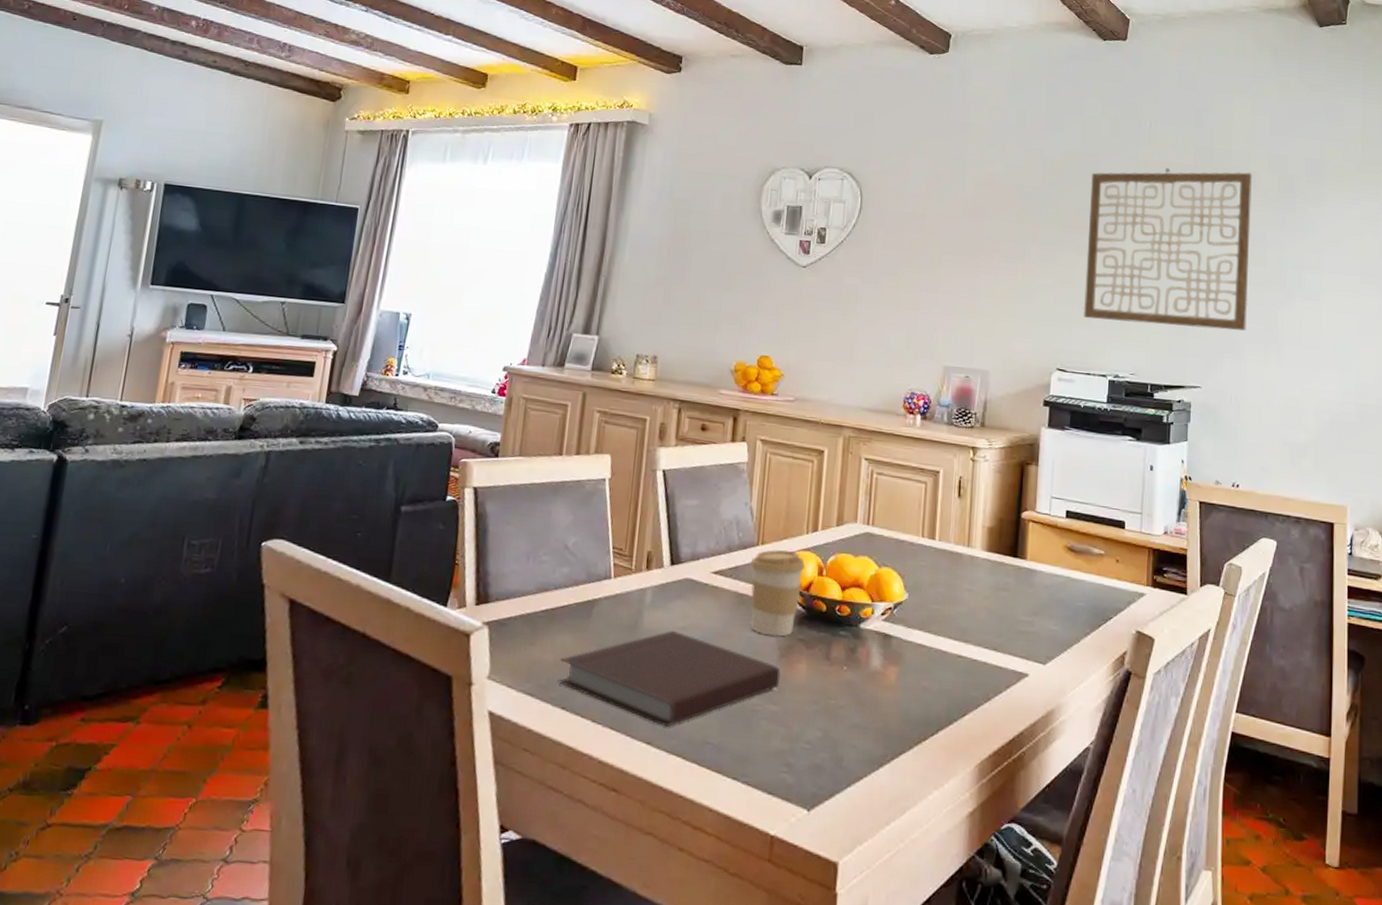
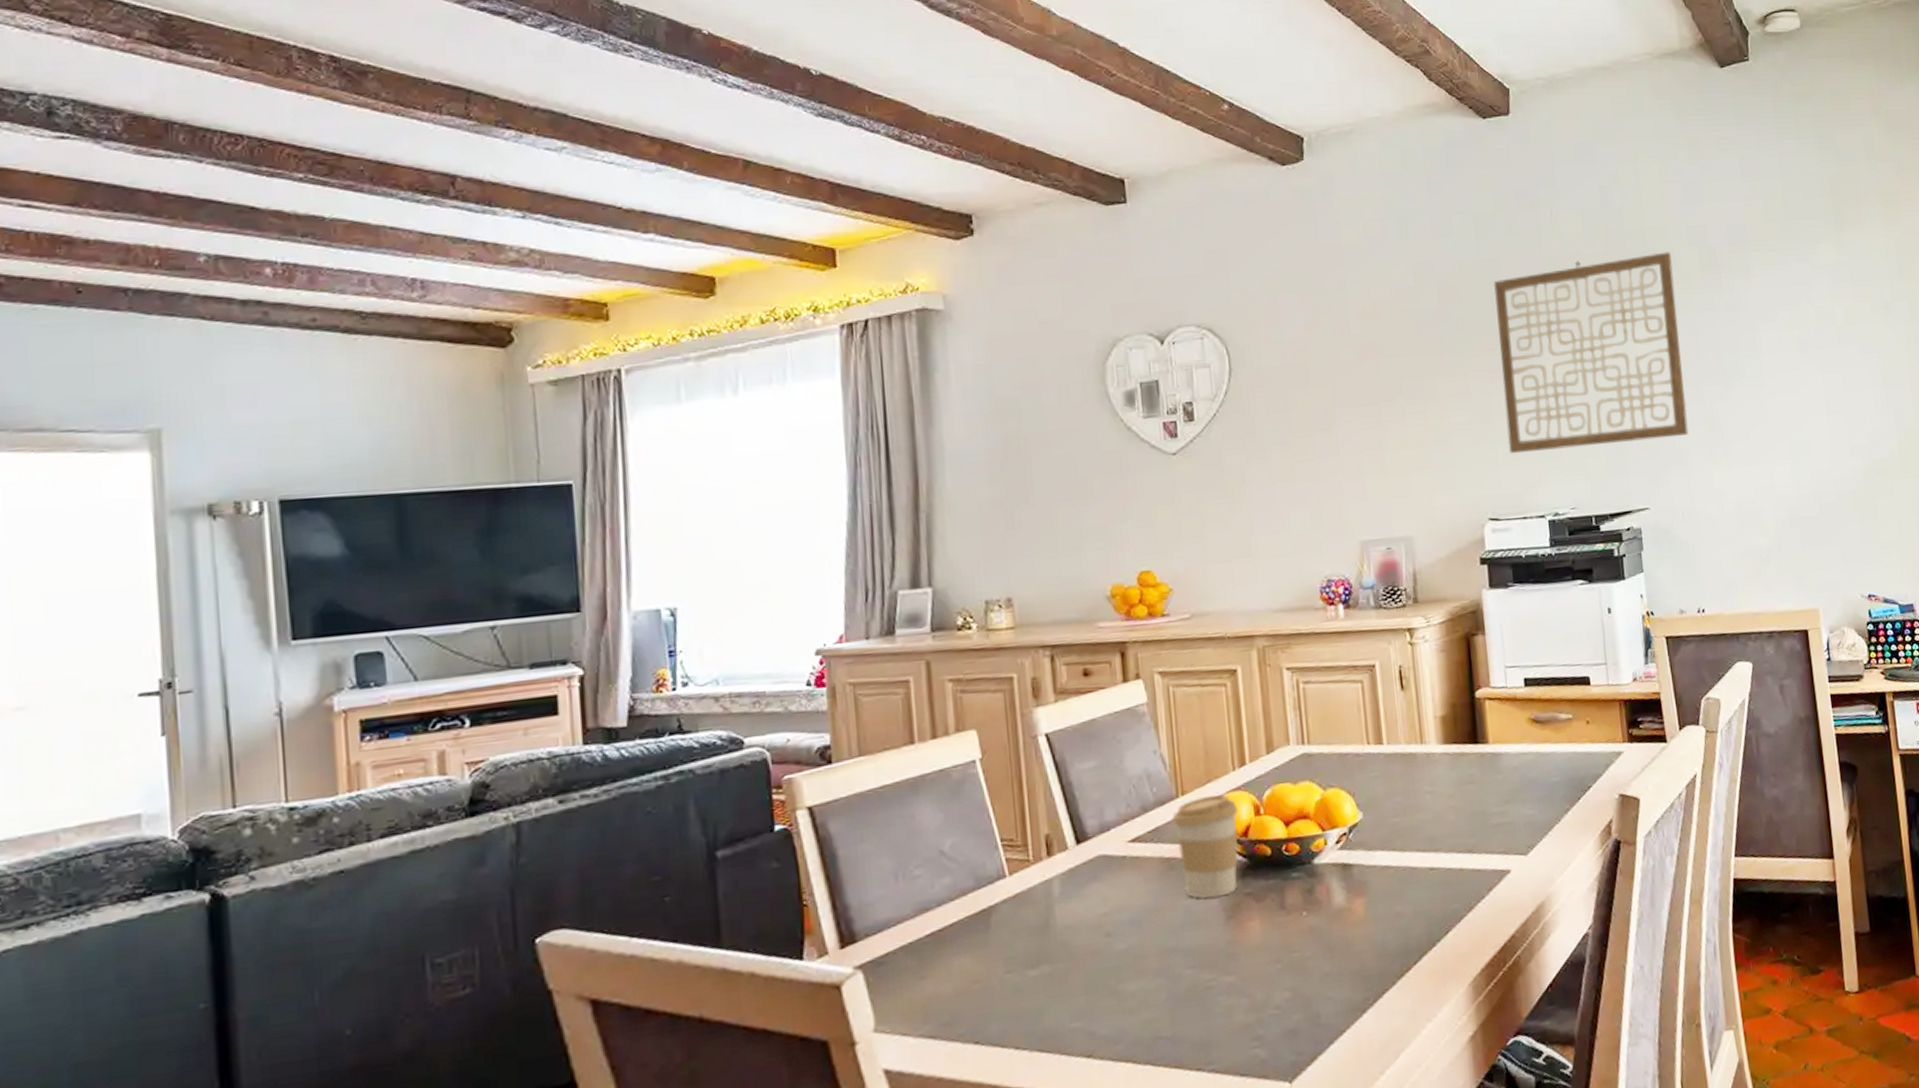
notebook: present [557,630,781,726] -> none [960,919,1232,1033]

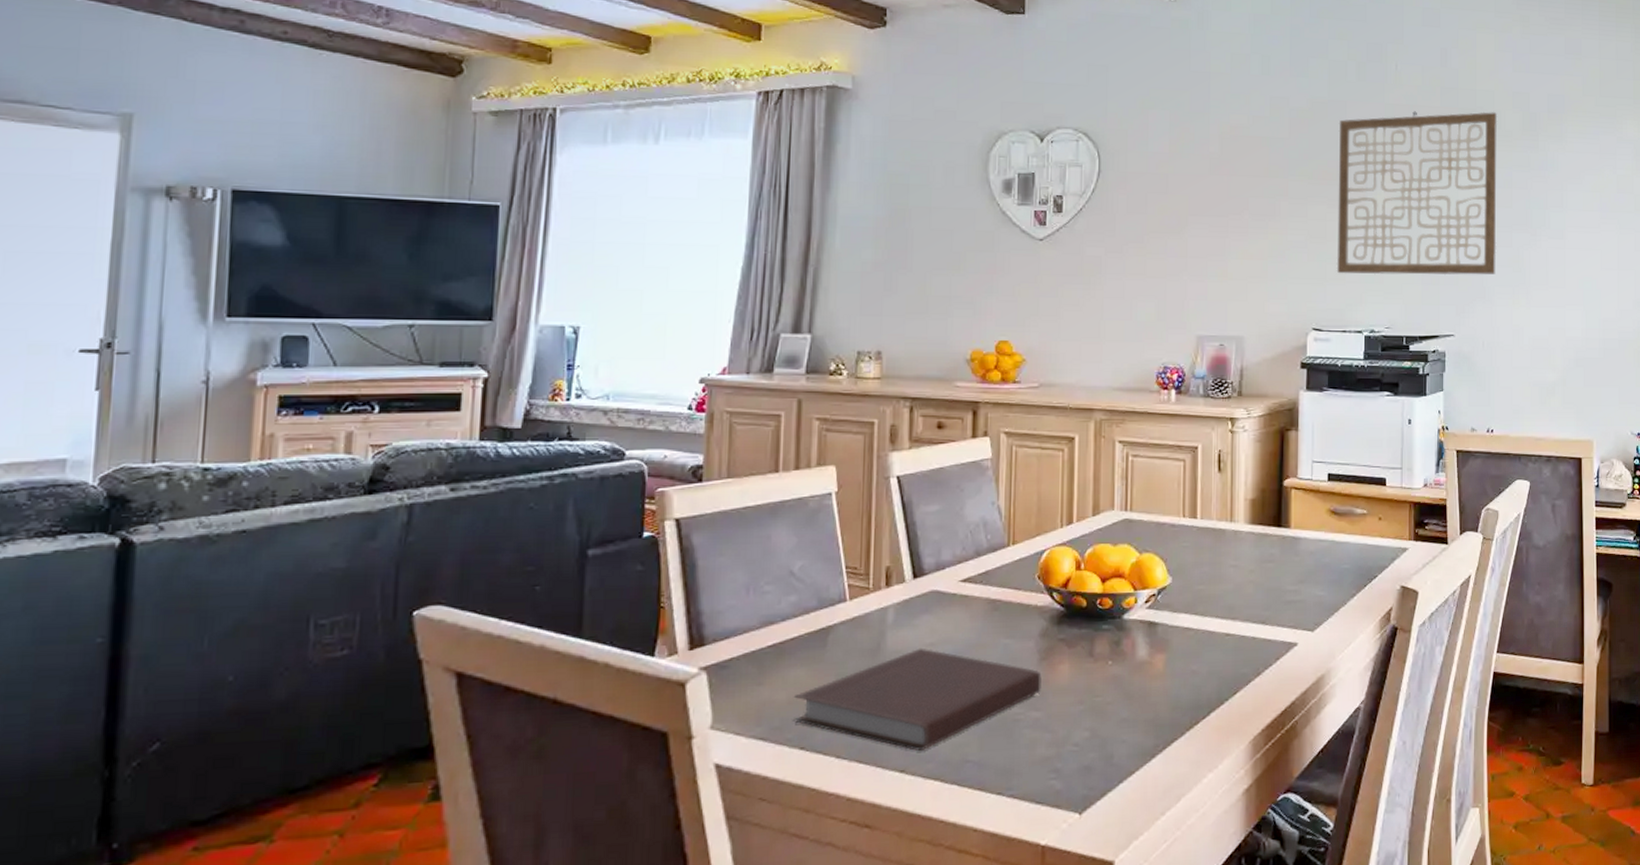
notebook: none [960,919,1232,1033] -> present [792,648,1042,751]
coffee cup: present [1172,794,1239,898] -> none [1001,547,1062,640]

